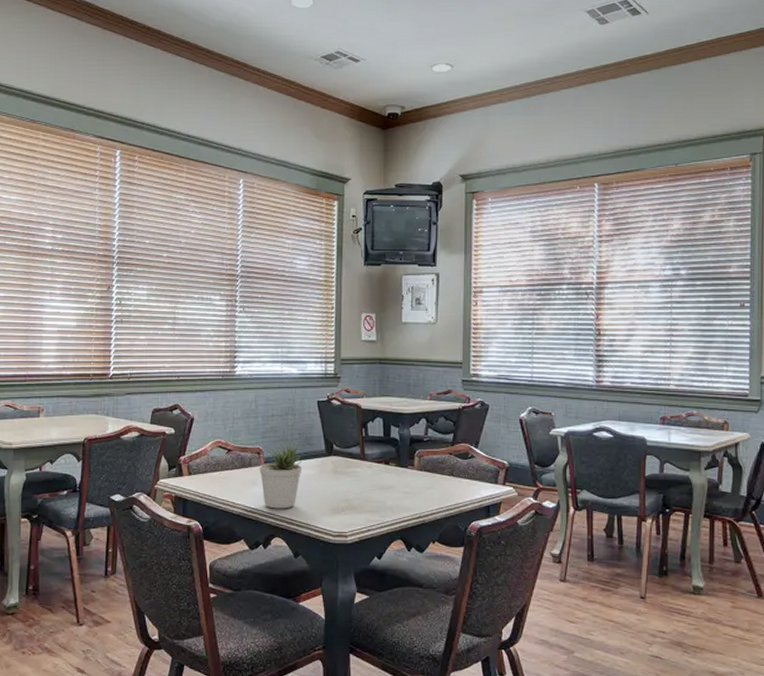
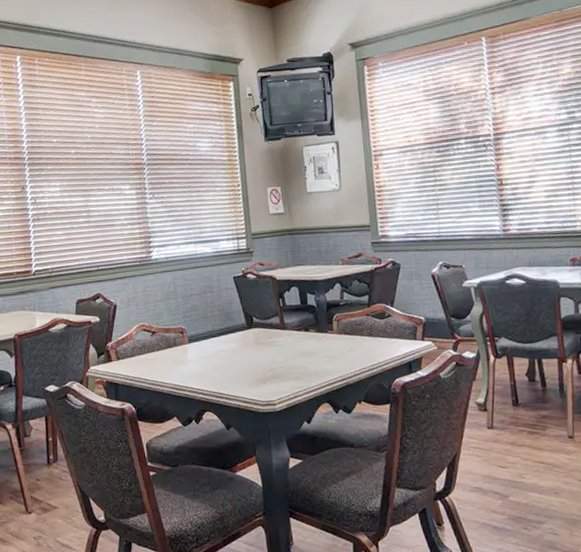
potted plant: present [259,441,303,509] -> none [184,317,226,385]

